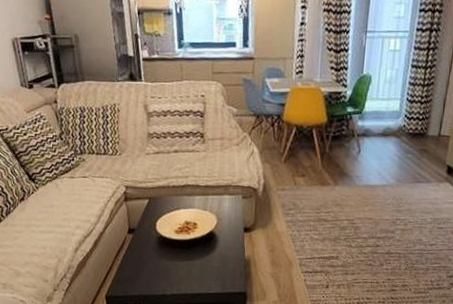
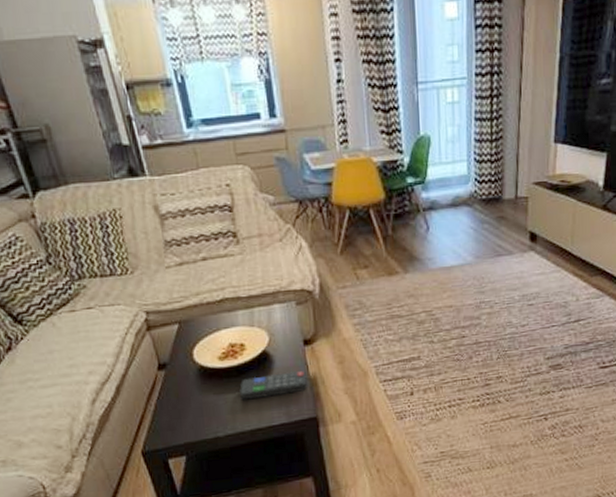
remote control: none [187,251,242,270] -> present [239,371,307,400]

